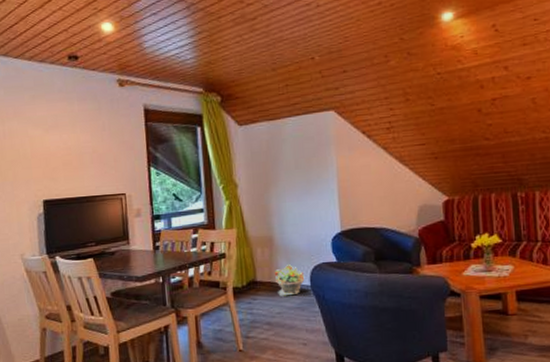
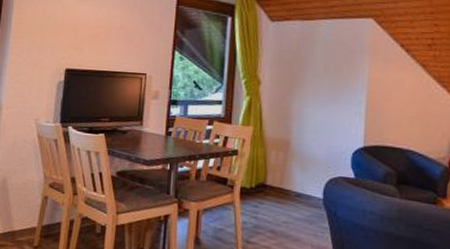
potted plant: present [274,265,305,297] -> none [286,173,318,206]

